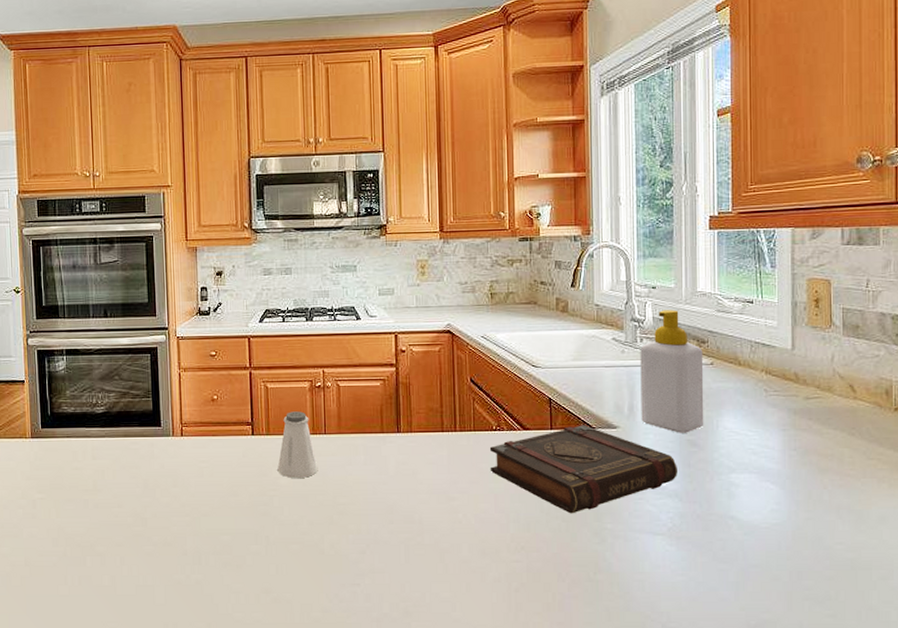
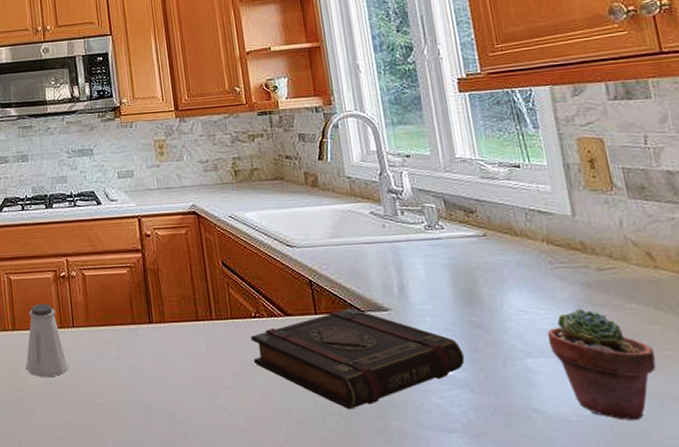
soap bottle: present [640,310,704,433] -> none [402,178,487,314]
potted succulent: none [752,431,841,528] -> present [547,308,656,420]

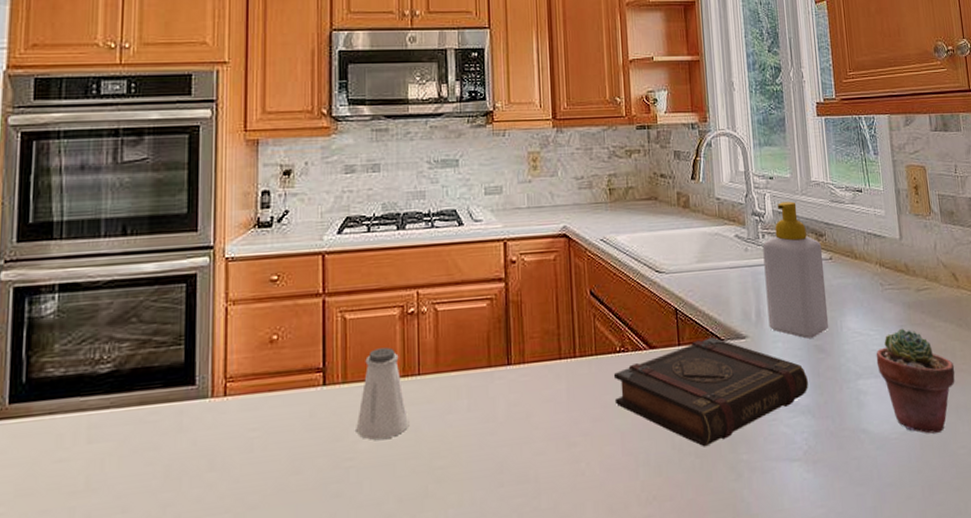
soap bottle: none [402,178,487,314] -> present [762,201,829,339]

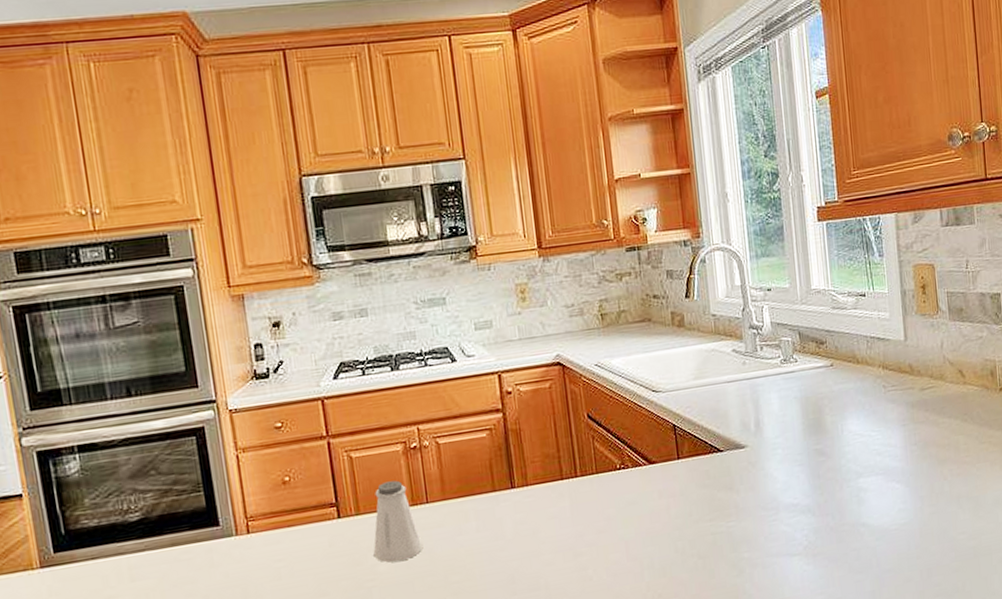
book: present [613,337,808,447] -> none [615,448,808,549]
soap bottle: present [762,201,829,339] -> none [761,311,830,444]
potted succulent: present [876,328,955,434] -> none [877,427,958,523]

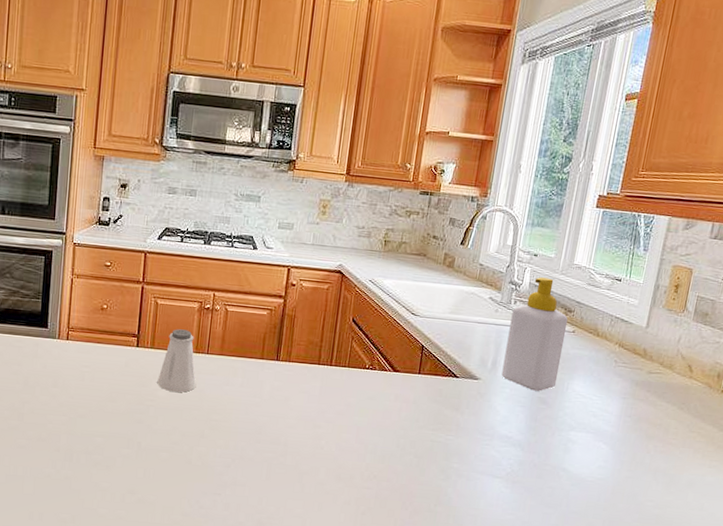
soap bottle: none [761,311,830,444] -> present [501,277,568,391]

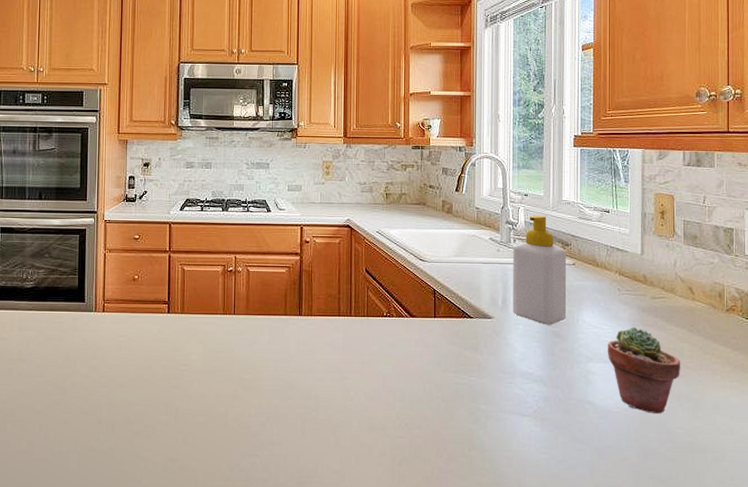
saltshaker: present [157,329,197,393] -> none [189,293,227,355]
potted succulent: none [591,399,665,486] -> present [607,326,681,413]

